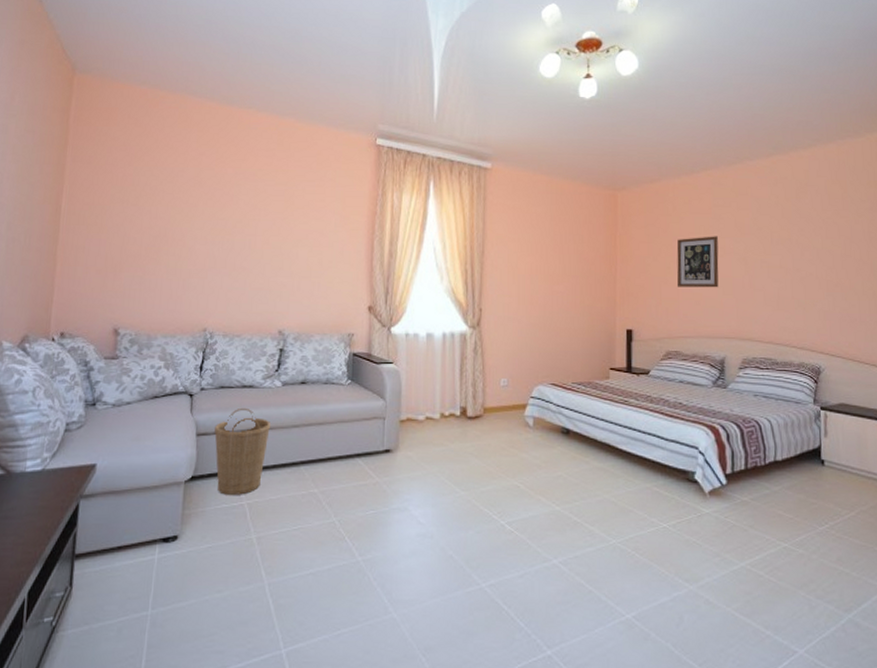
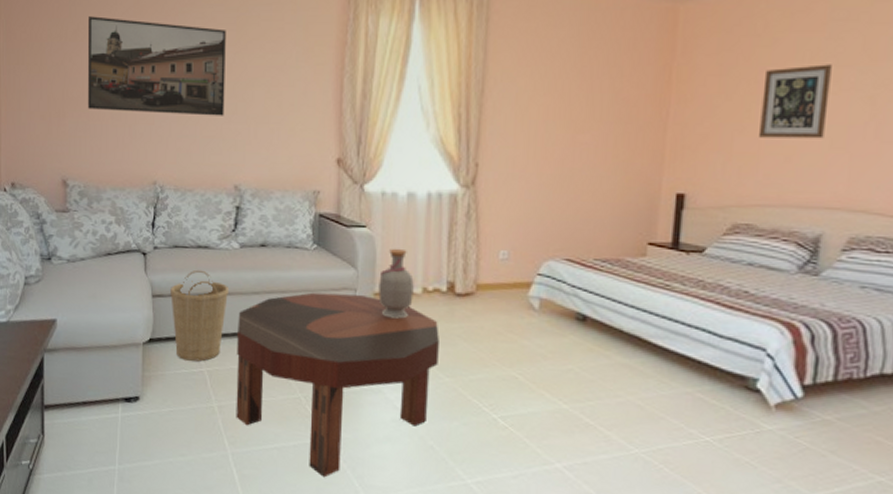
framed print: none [145,185,275,271] -> present [88,16,226,116]
coffee table: none [273,423,455,598] -> present [236,292,440,478]
bottle: none [404,380,433,442] -> present [378,248,414,319]

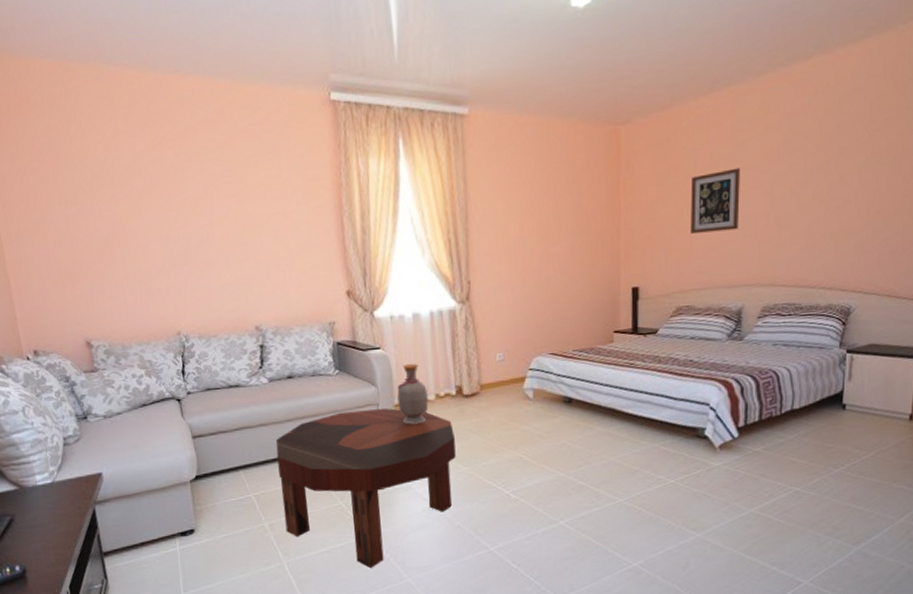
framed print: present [88,16,226,116] -> none [87,179,237,271]
basket: present [170,269,228,362] -> none [209,407,264,490]

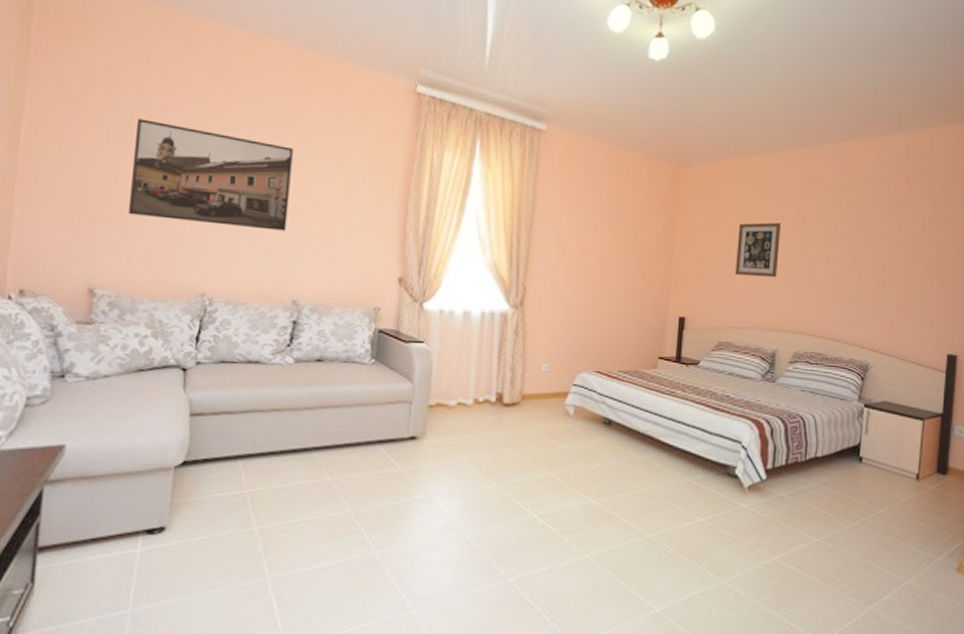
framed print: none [87,179,237,271] -> present [129,119,293,231]
coffee table: present [275,408,456,569] -> none [278,406,488,593]
bottle: present [397,363,429,424] -> none [432,362,466,429]

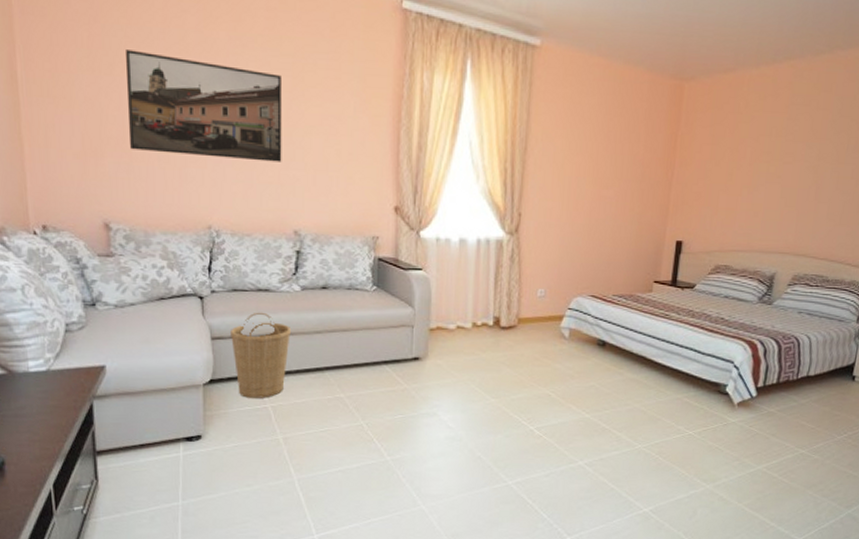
basket: none [212,385,279,483] -> present [231,312,290,398]
wall art: present [734,222,781,278] -> none [736,139,790,199]

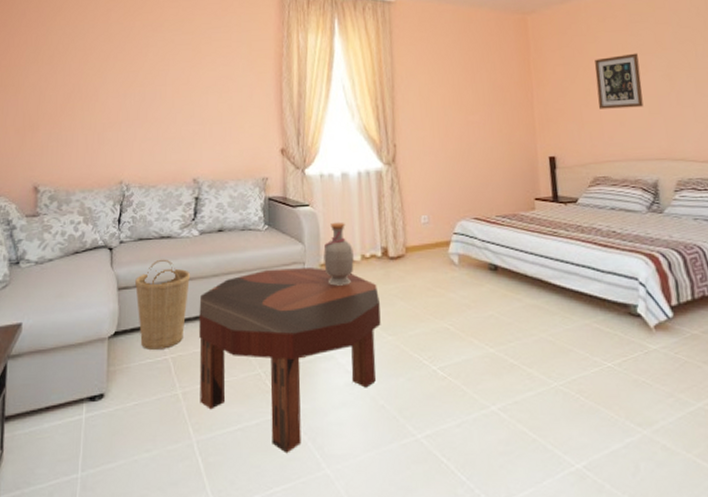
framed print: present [126,50,282,162] -> none [61,43,183,122]
coffee table: none [301,330,487,492] -> present [199,268,381,454]
bottle: none [433,288,465,350] -> present [323,222,354,286]
wall art: none [736,139,790,199] -> present [595,53,644,109]

